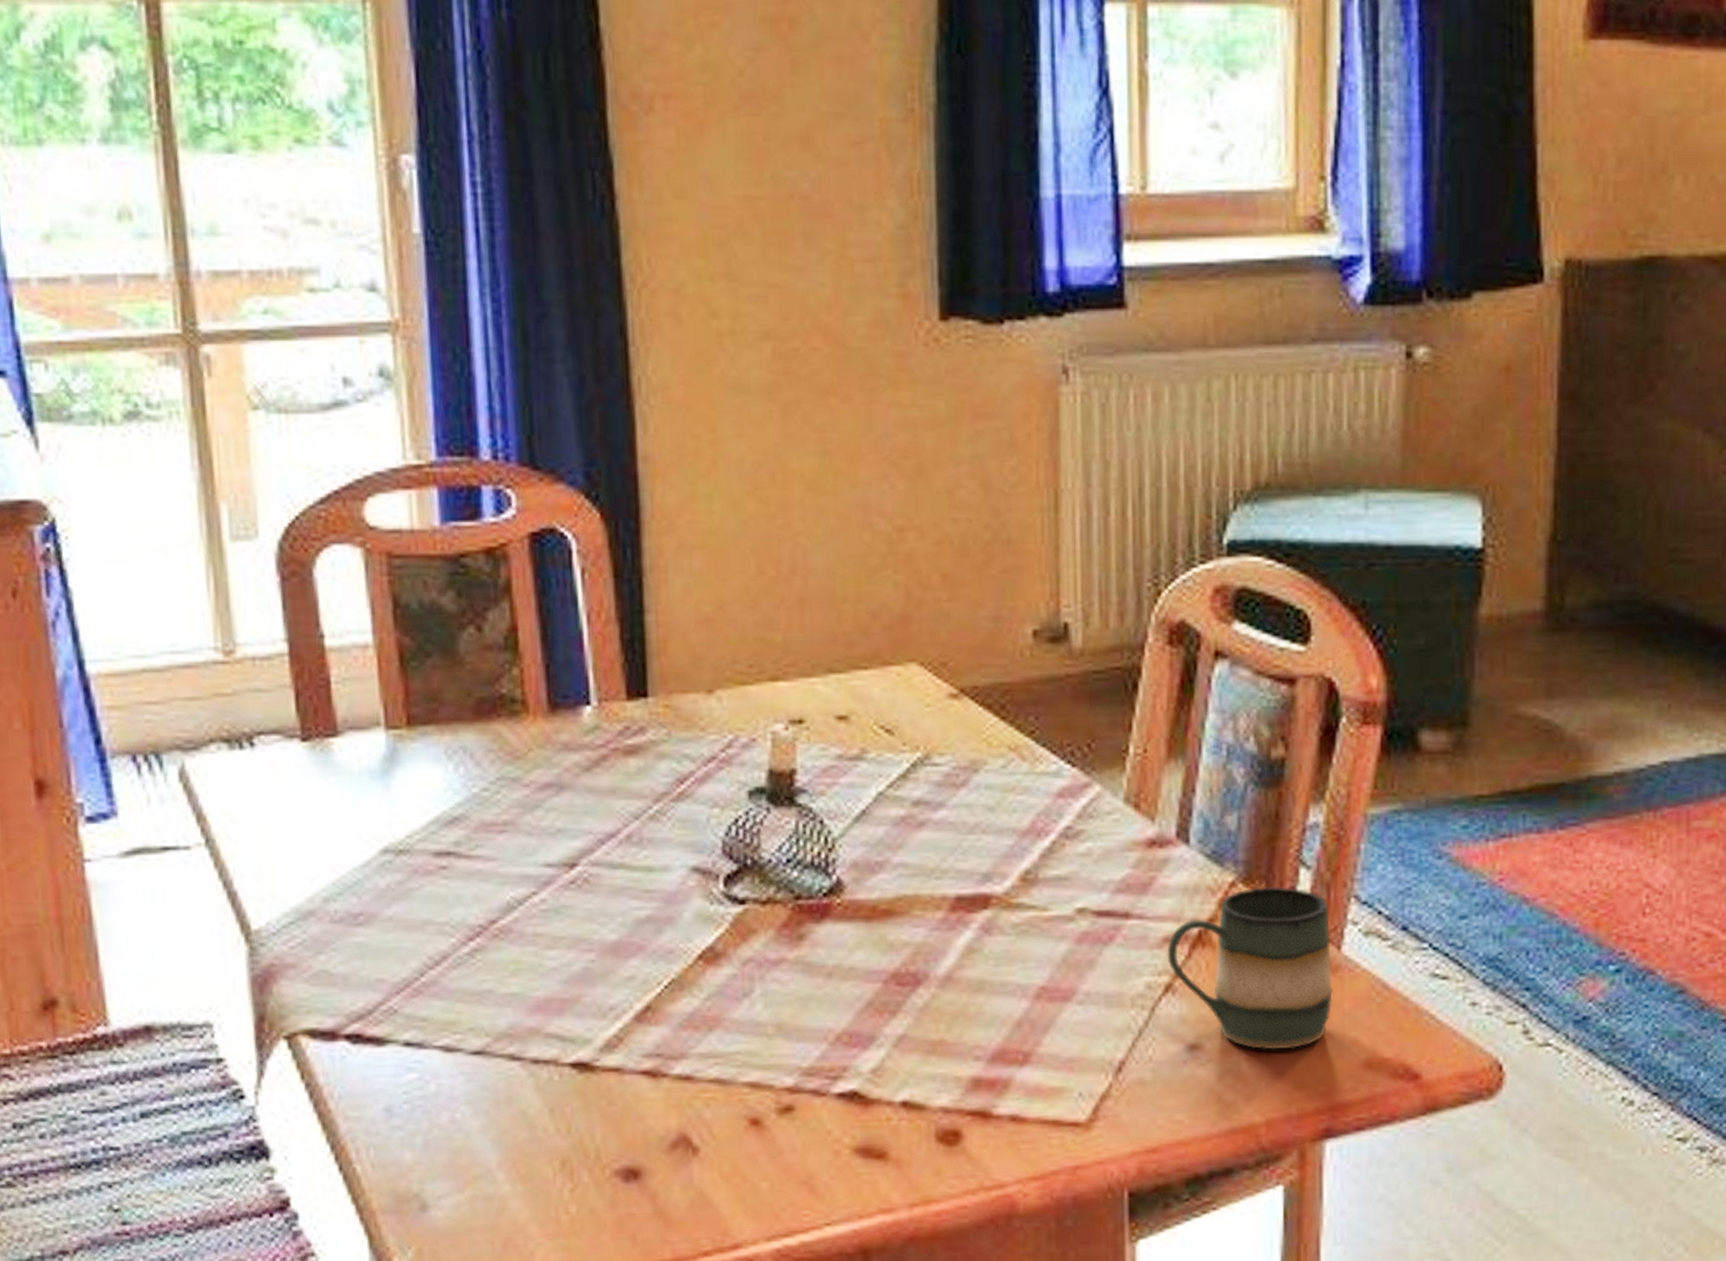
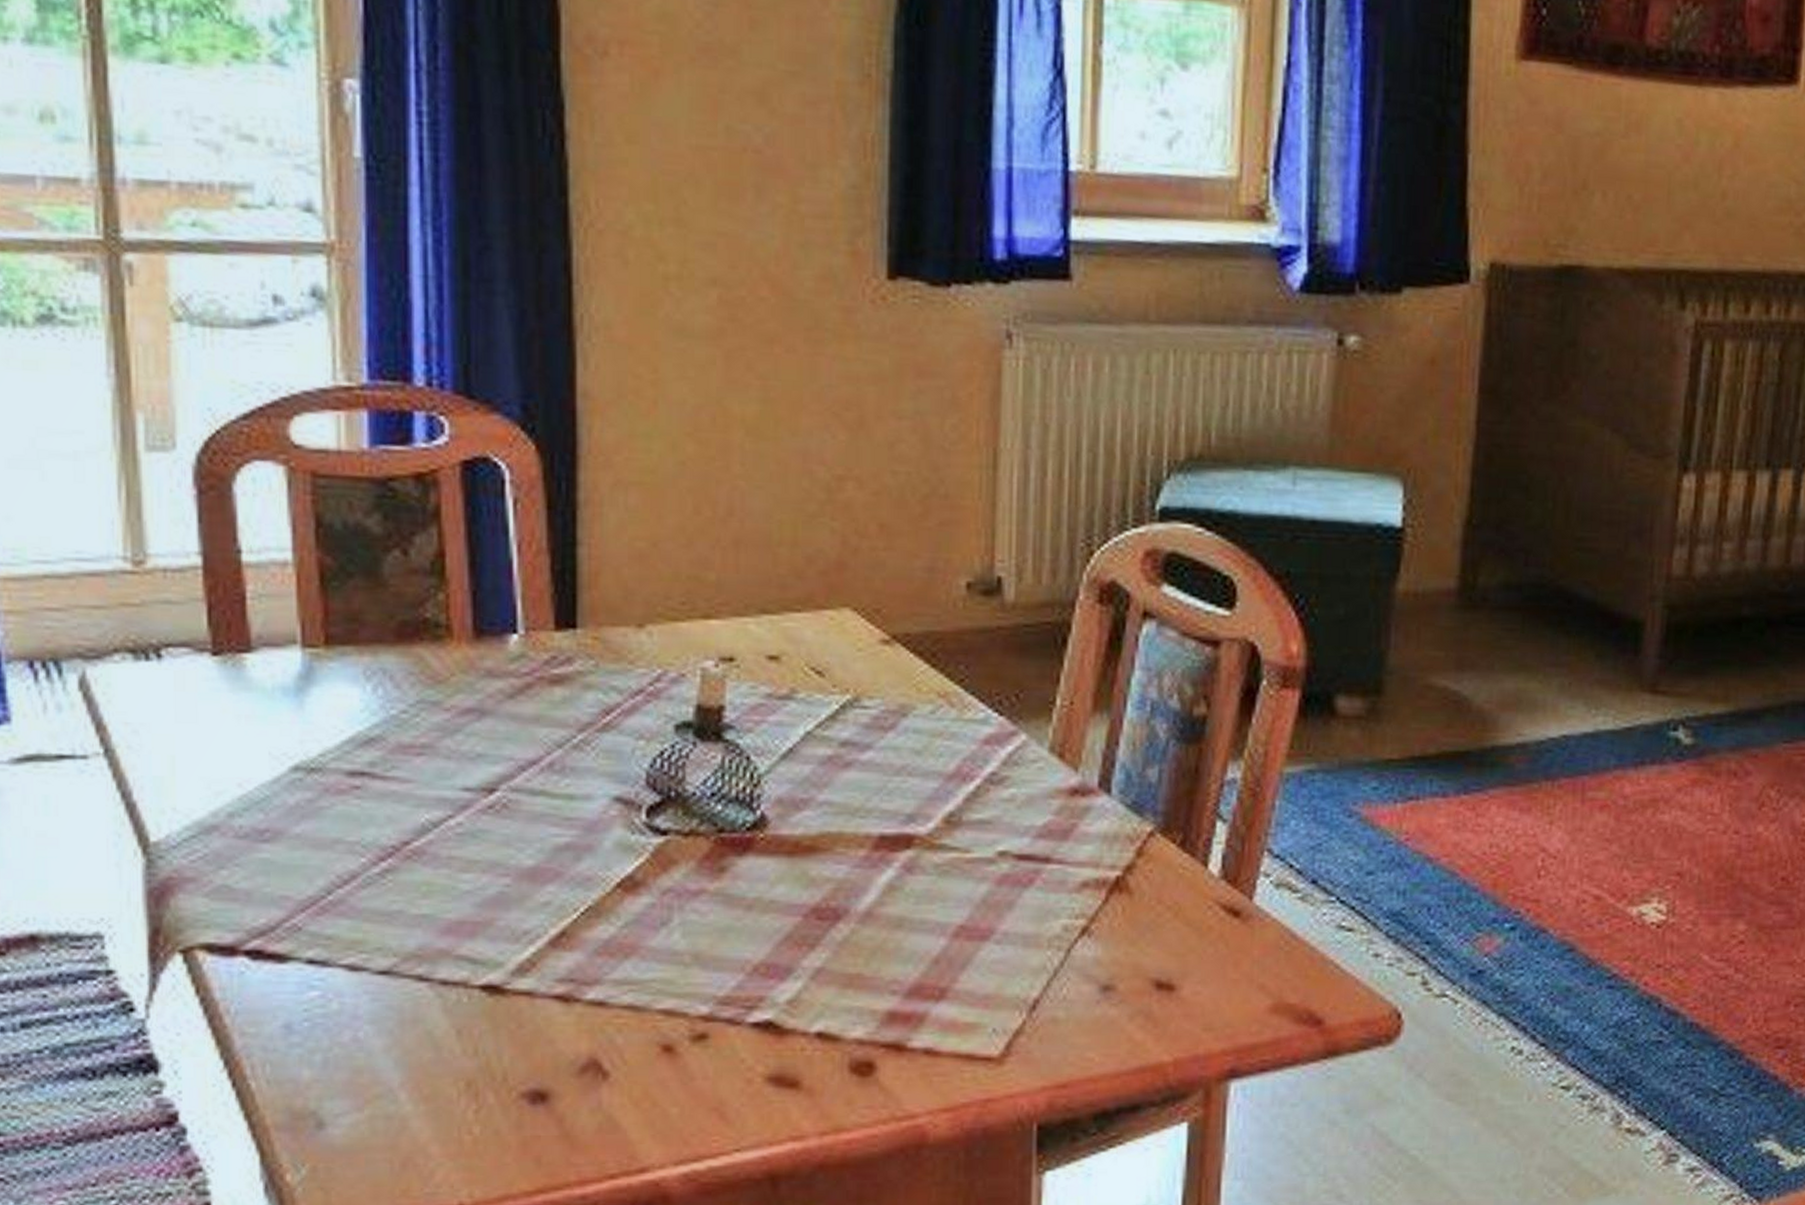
mug: present [1167,887,1334,1050] -> none [1084,837,1244,993]

